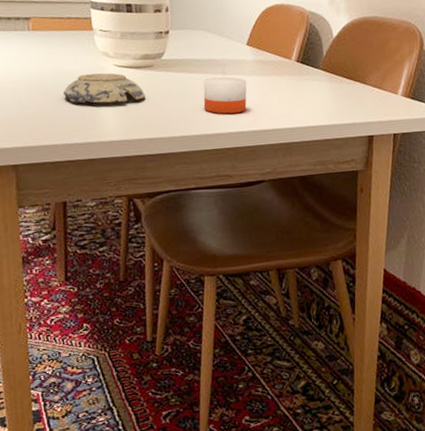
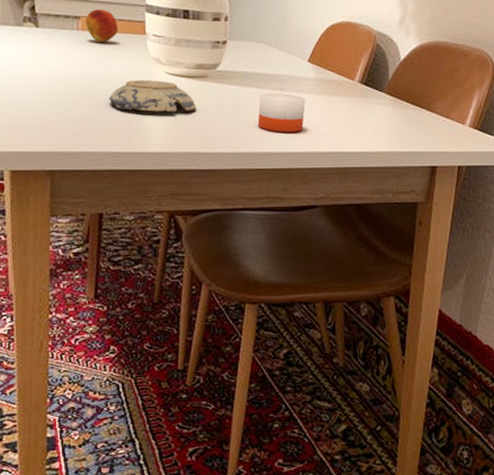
fruit: none [34,9,67,41] -> present [85,9,119,42]

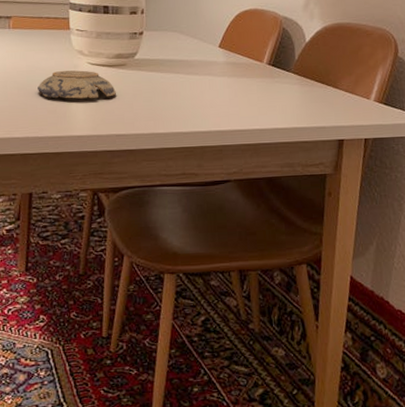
fruit: present [85,9,119,42] -> none [15,9,46,39]
candle: present [257,87,306,132] -> none [173,72,217,113]

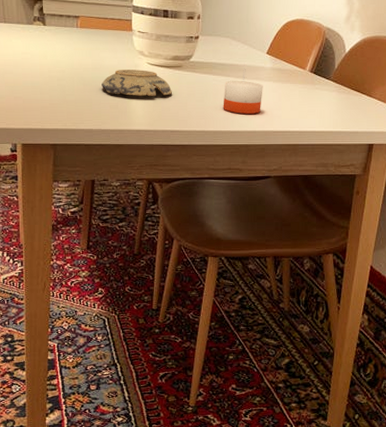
candle: none [173,72,217,113] -> present [223,76,263,114]

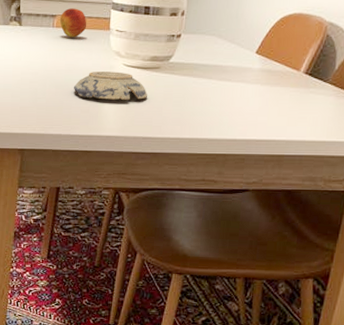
fruit: none [83,10,110,38] -> present [59,8,87,38]
candle: present [223,76,263,114] -> none [201,78,249,120]

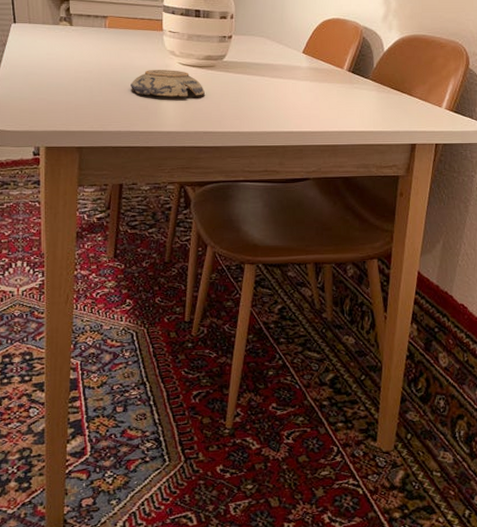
fruit: present [59,8,87,38] -> none [111,10,140,38]

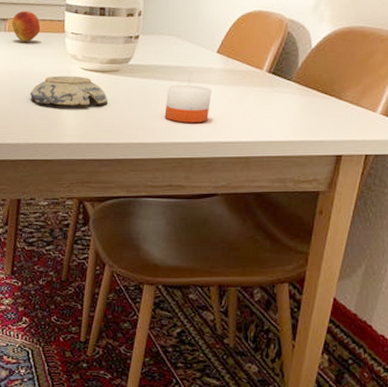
fruit: none [111,10,140,38] -> present [11,11,41,42]
candle: none [258,75,300,114] -> present [164,79,212,123]

